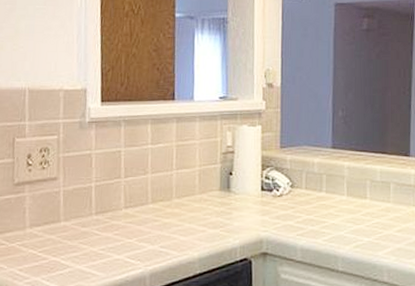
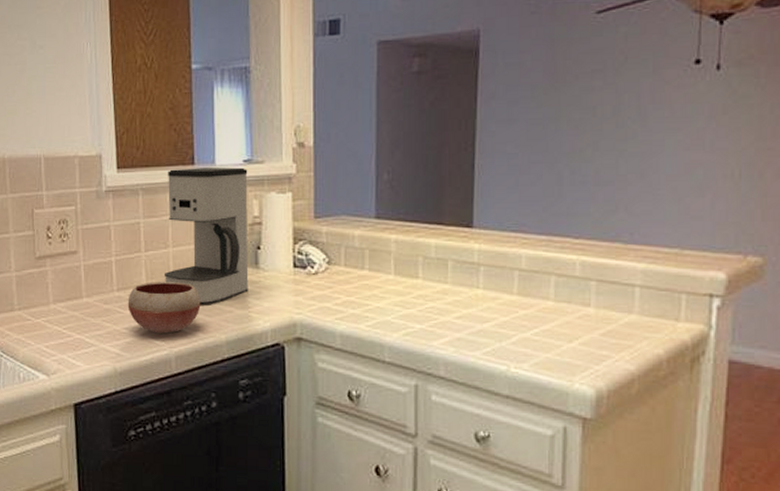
bowl: none [105,205,176,253] -> present [127,282,201,334]
coffee maker: none [142,103,223,226] -> present [163,167,249,305]

